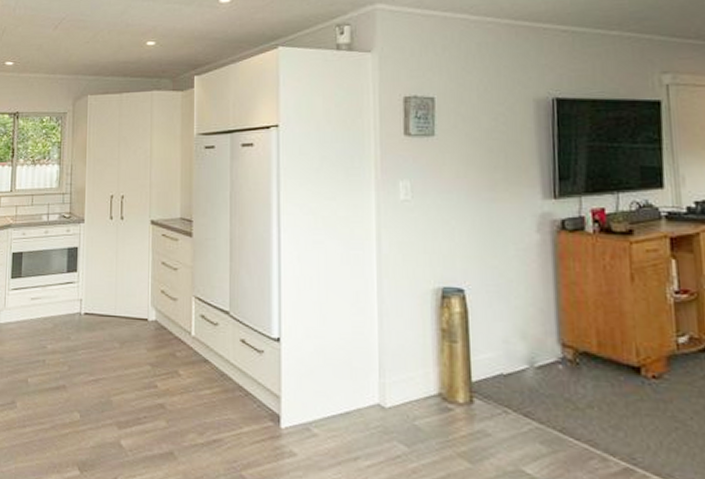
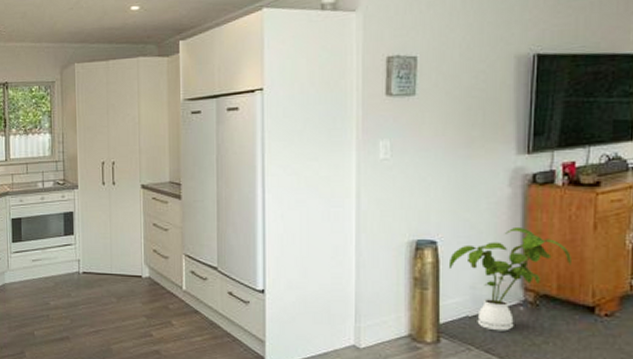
house plant: none [478,275,610,393] -> present [448,226,571,331]

